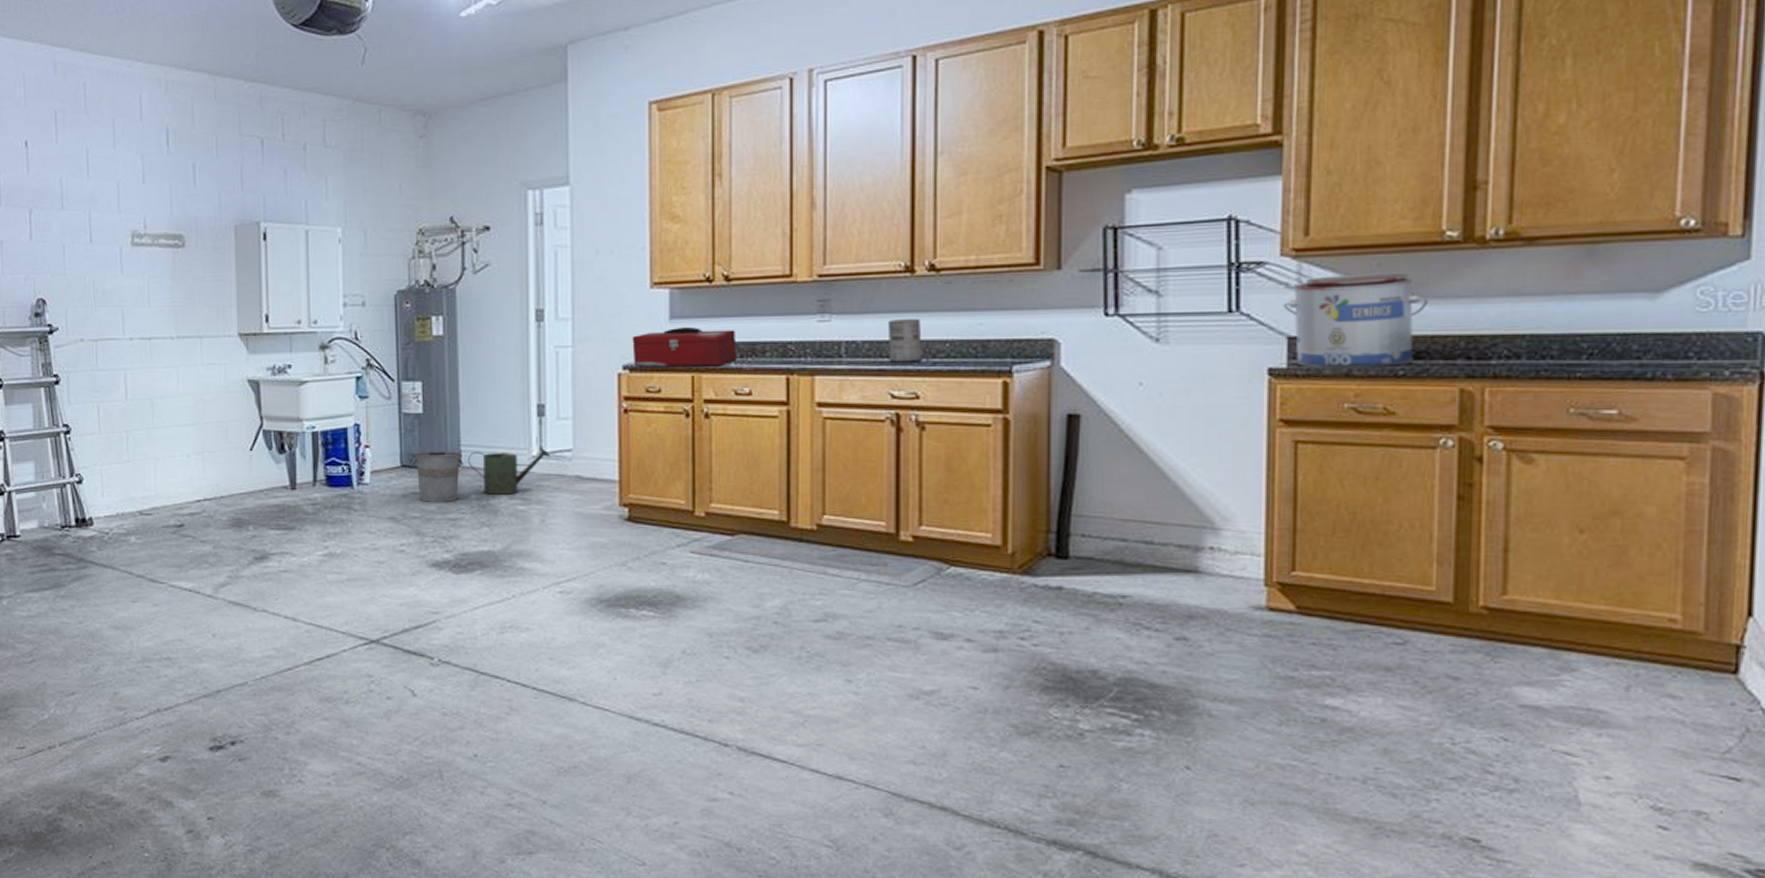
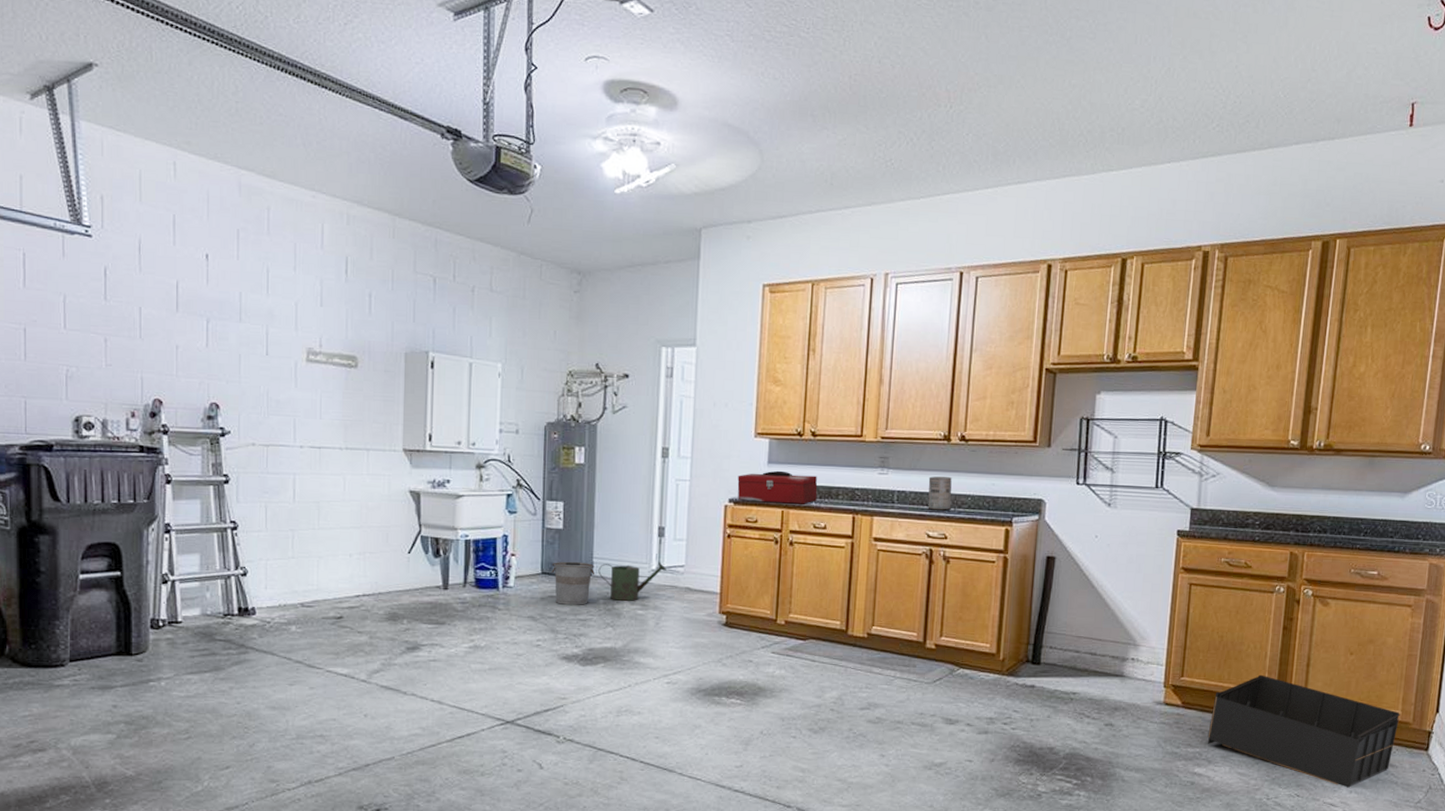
paint can: present [1283,272,1429,369] -> none [1190,466,1277,535]
storage bin: none [1342,565,1681,729] -> present [1207,674,1401,788]

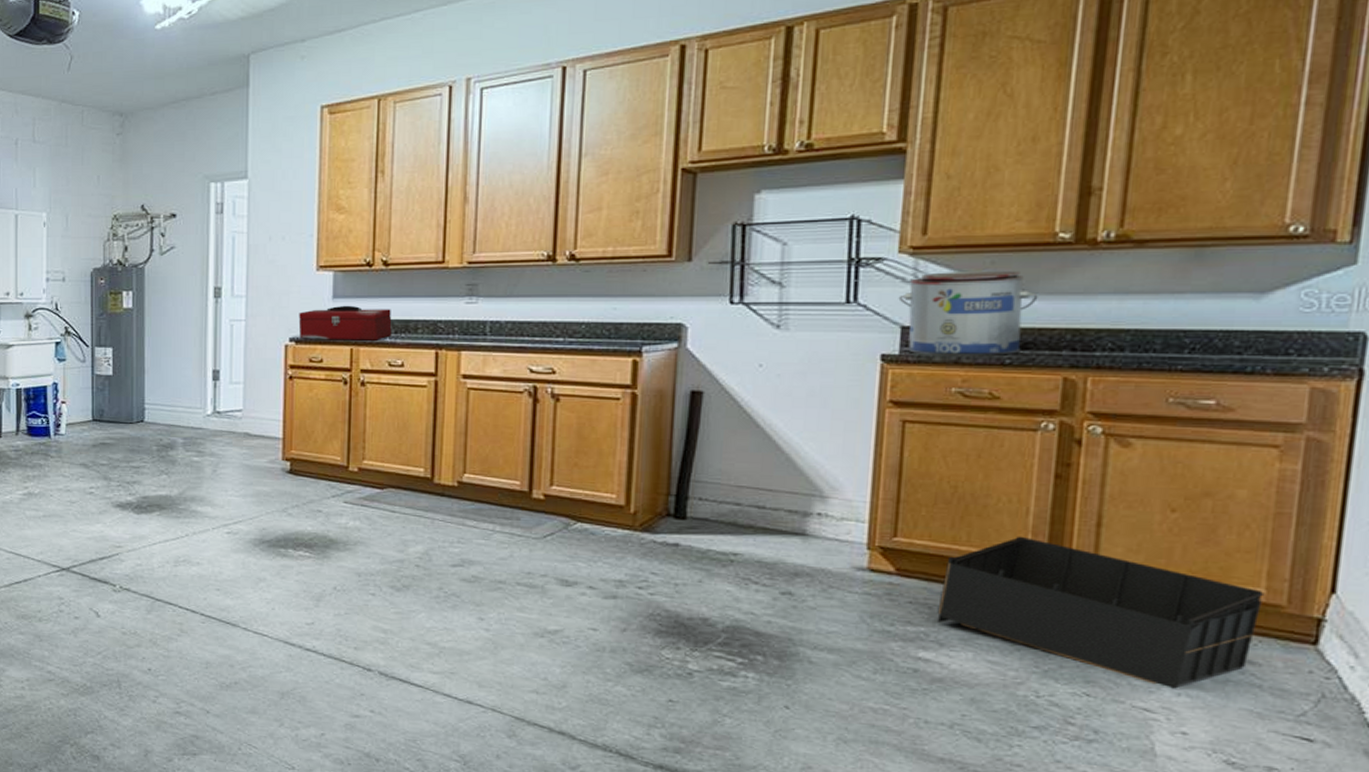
bucket: present [551,561,595,606] -> none [102,407,146,453]
watering can: present [598,562,668,601] -> none [150,407,224,448]
paint can: present [928,476,952,511] -> none [529,302,560,341]
paint can: none [1190,466,1277,535] -> present [898,270,1038,357]

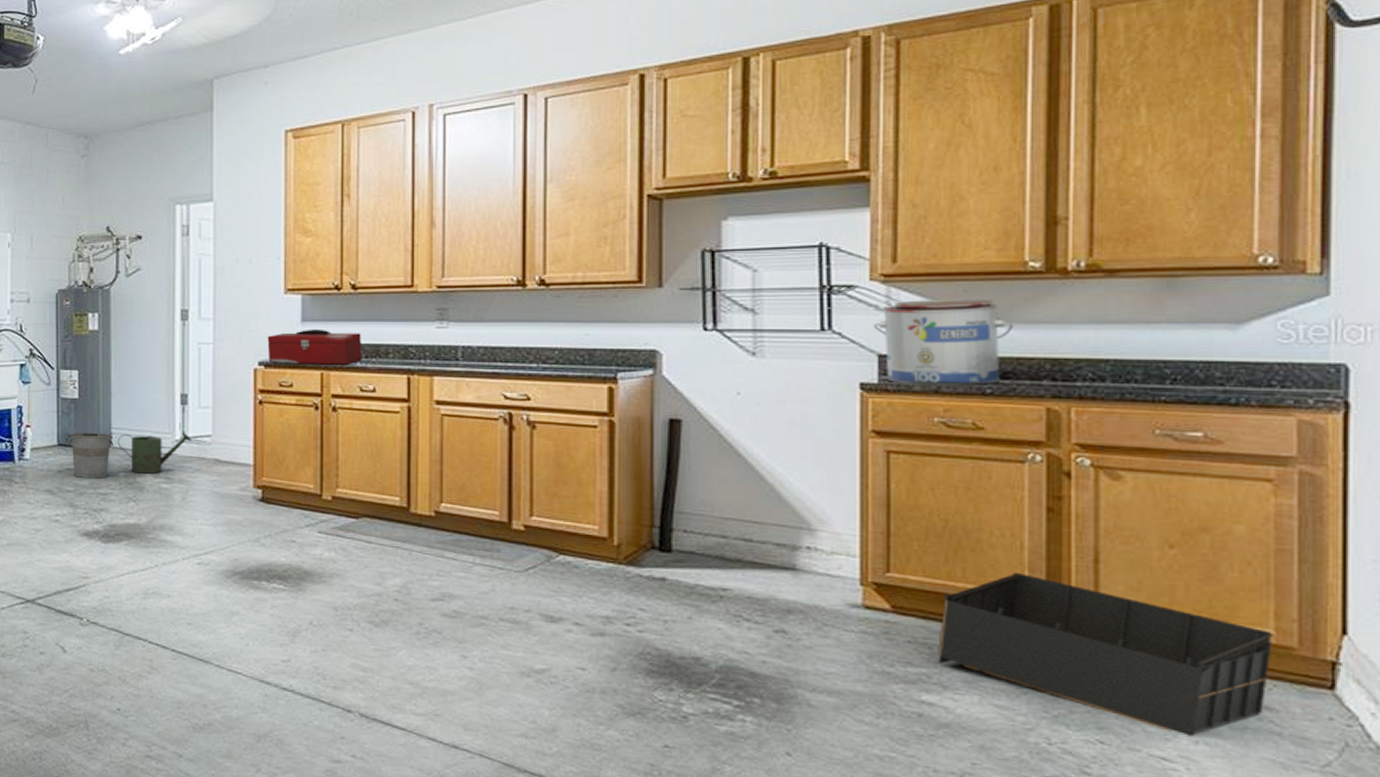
bucket: none [102,407,146,453] -> present [68,432,113,479]
watering can: none [150,407,224,448] -> present [117,432,193,474]

